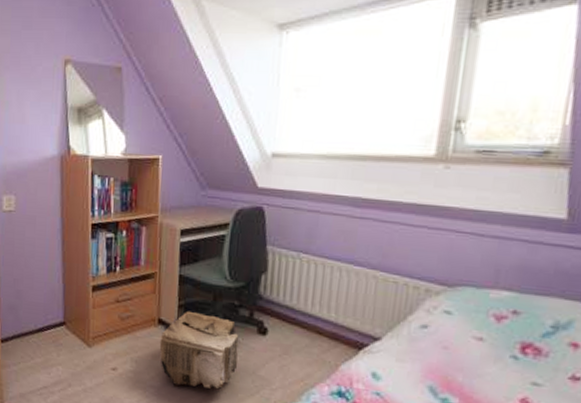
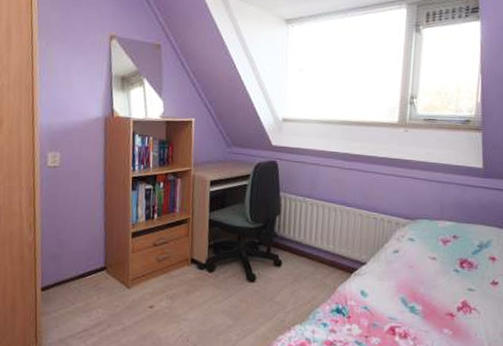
pouf: present [159,311,239,389] -> none [192,250,259,318]

